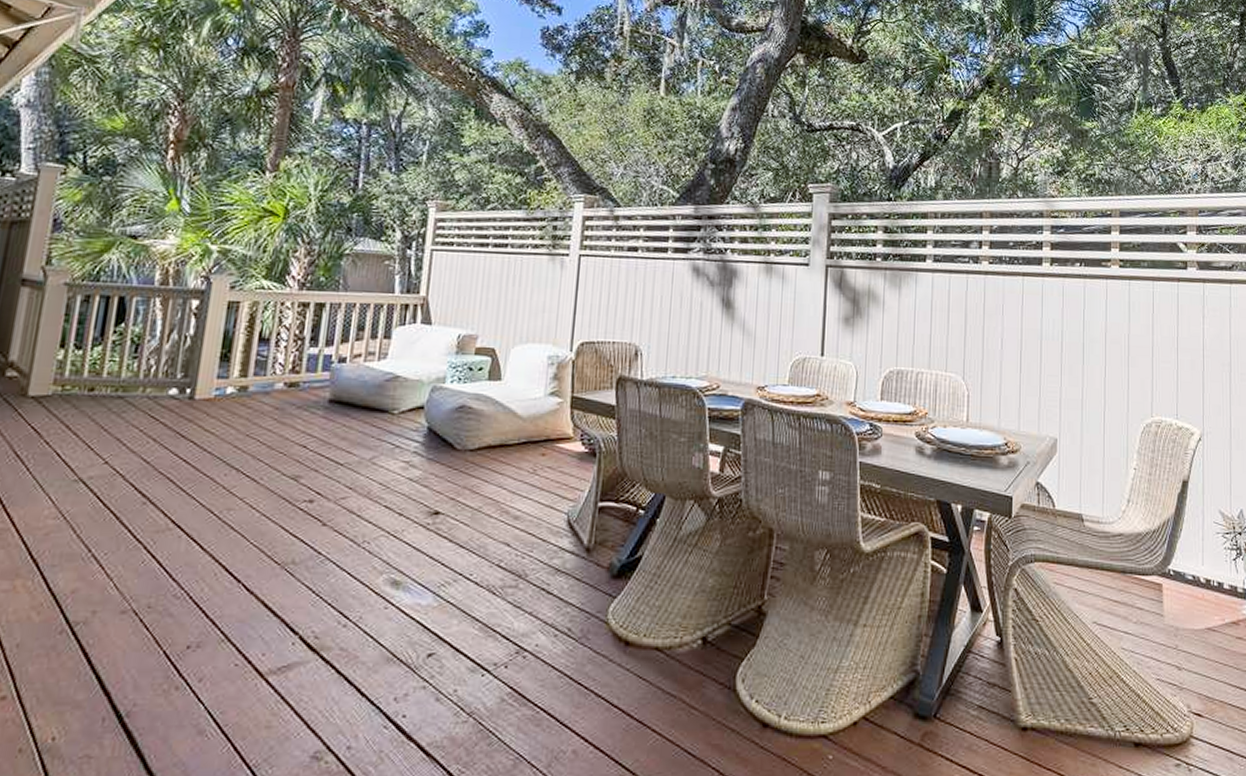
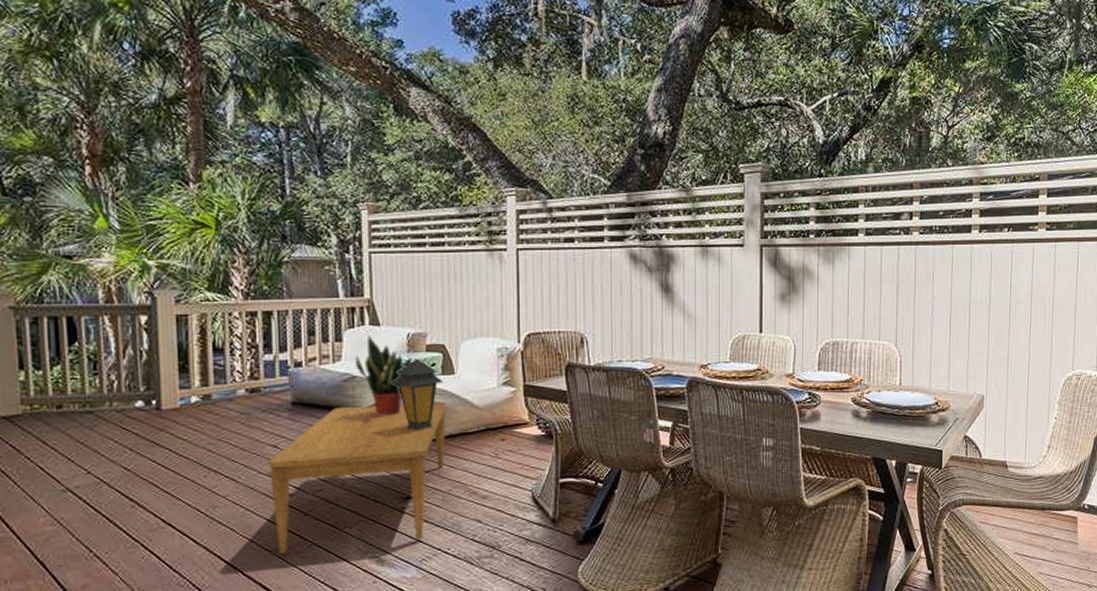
coffee table: none [288,407,488,569] -> present [268,402,446,555]
potted plant: none [400,333,459,421] -> present [355,334,412,416]
lantern: none [435,361,489,439] -> present [391,358,444,431]

